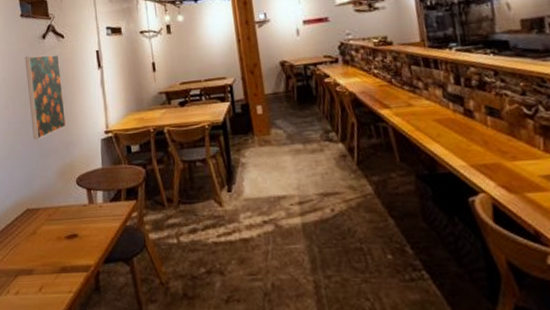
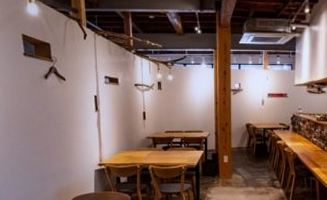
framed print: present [25,54,66,140] -> none [27,92,64,165]

